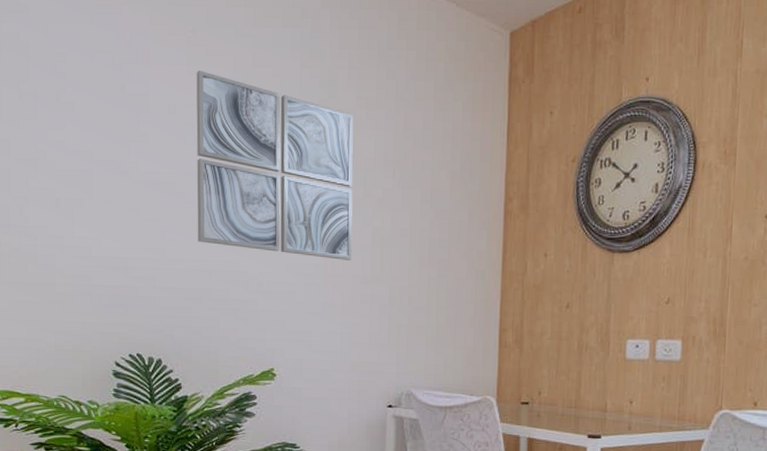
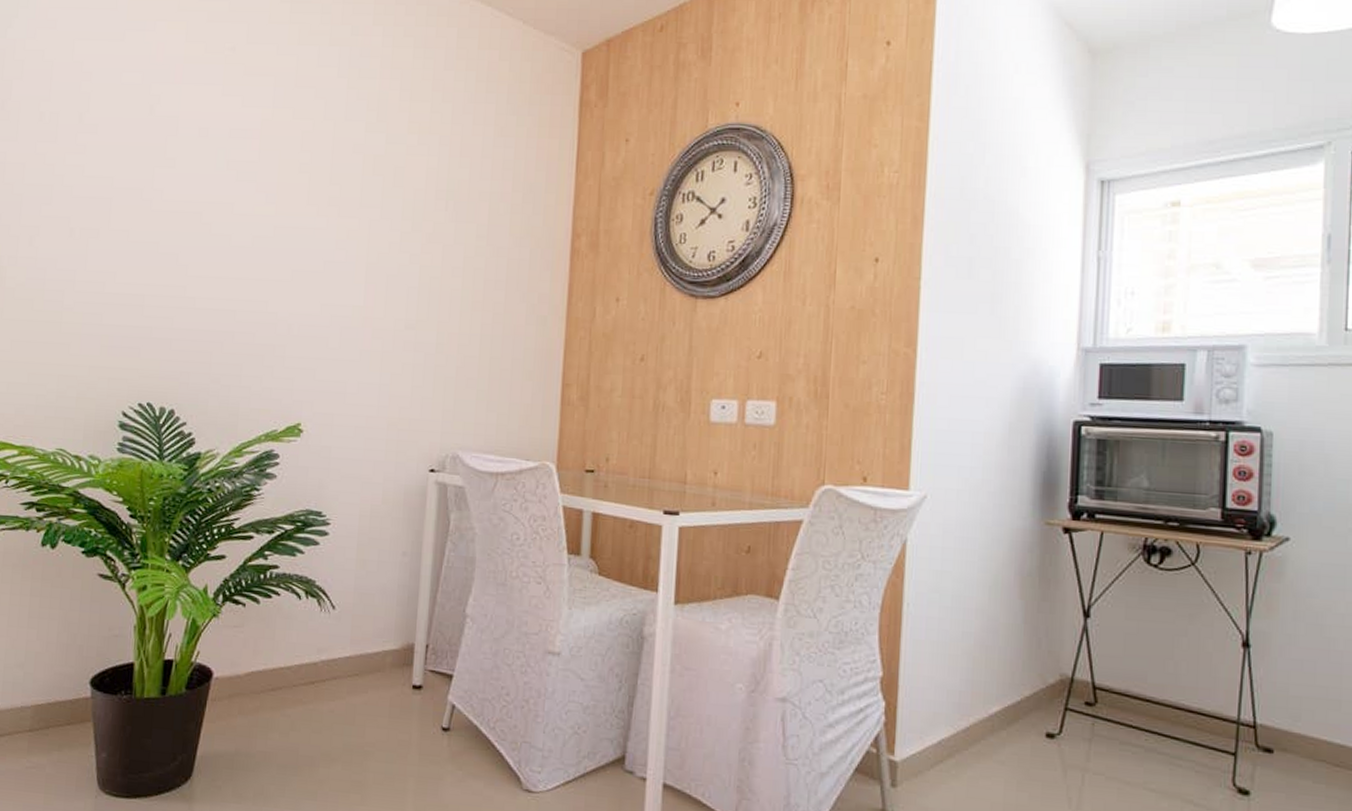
wall art: present [196,71,354,260] -> none [223,91,404,302]

